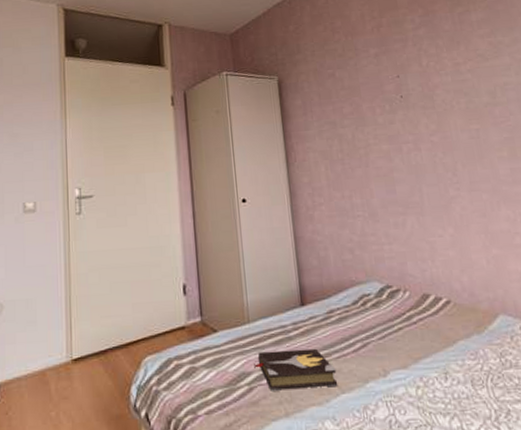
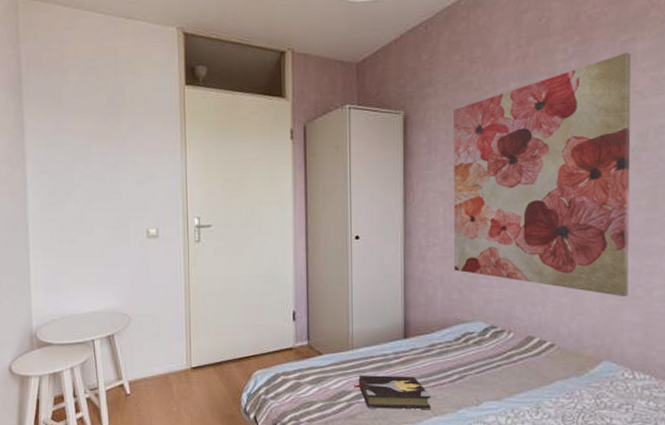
wall art: none [323,21,509,247] -> present [453,52,632,298]

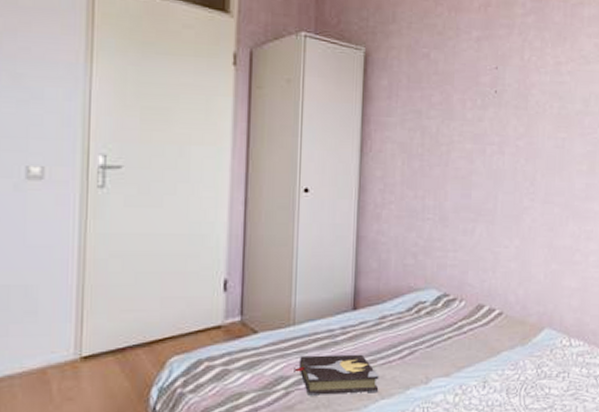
wall art: present [453,52,632,298] -> none [409,15,580,263]

